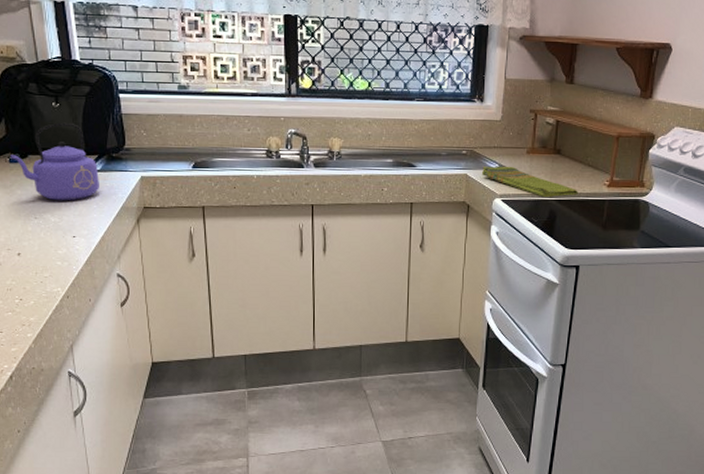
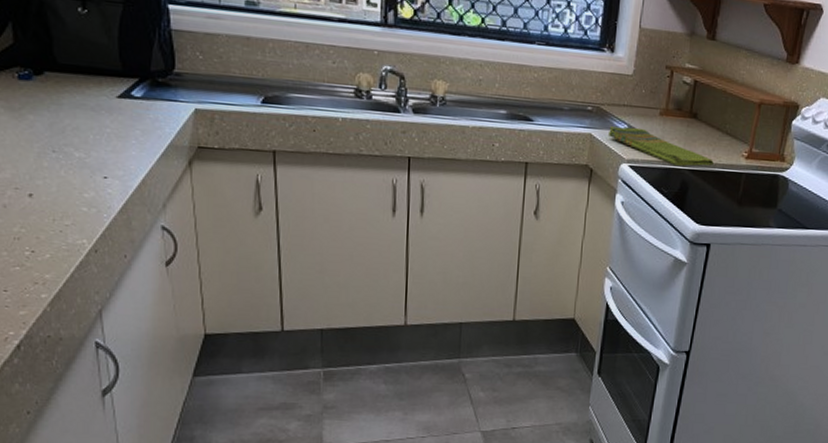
kettle: present [11,122,99,201] -> none [20,33,140,133]

